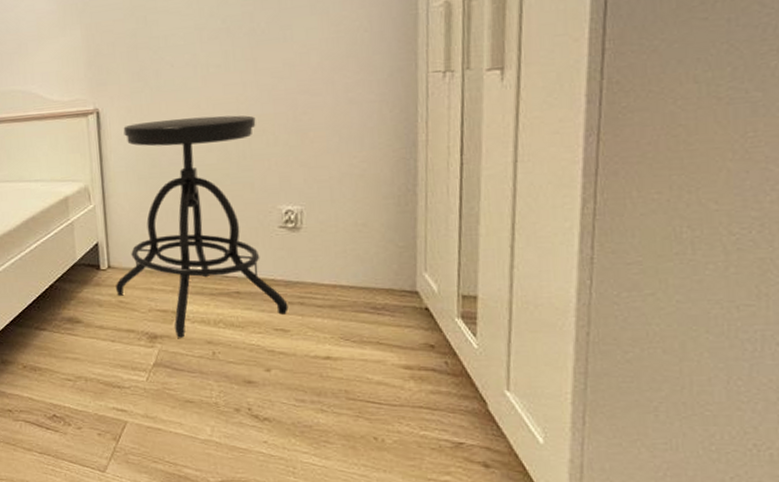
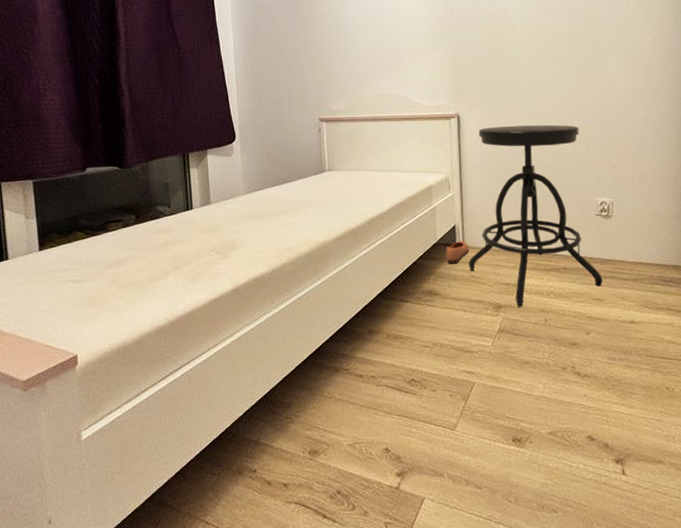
shoe: none [88,260,116,288] -> present [446,240,469,264]

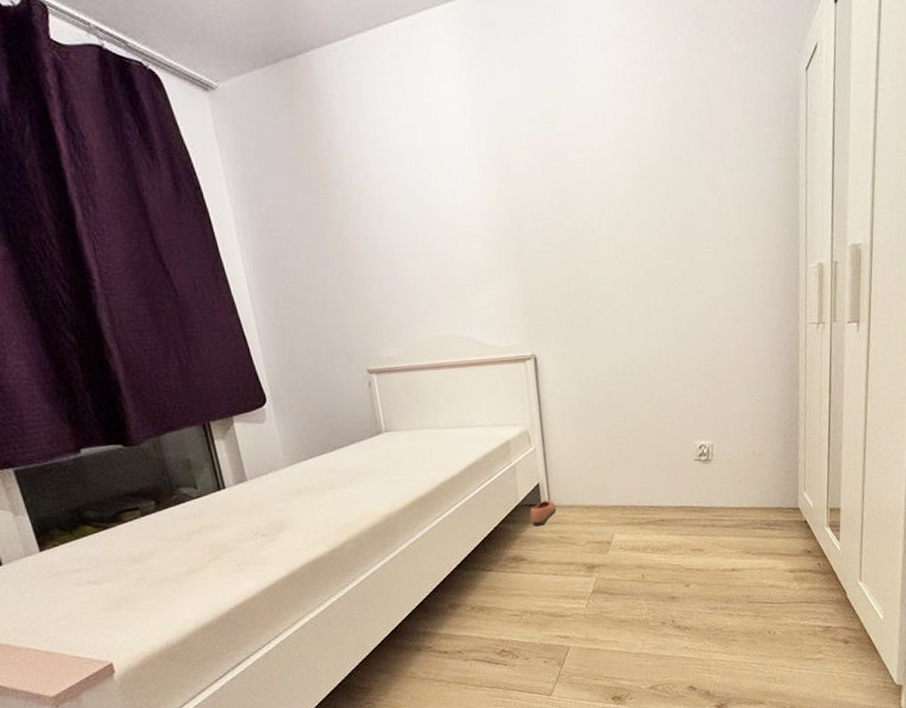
stool: present [469,124,603,307] -> none [556,360,703,565]

